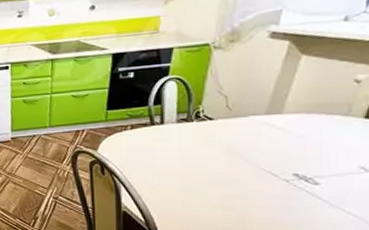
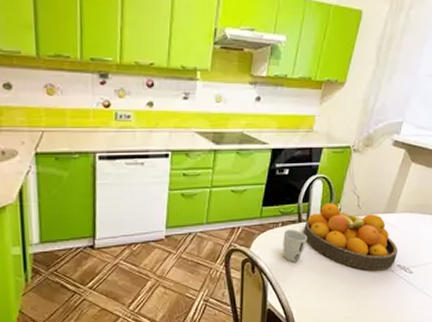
cup: none [134,132,164,166] -> present [283,229,308,262]
fruit bowl: none [157,104,292,178] -> present [303,203,398,270]

